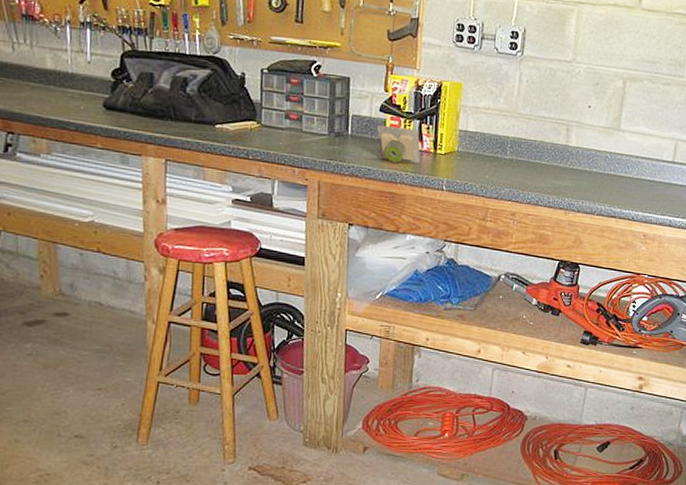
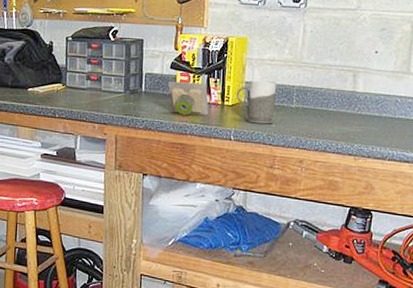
mug: none [449,128,492,175] -> present [236,80,277,124]

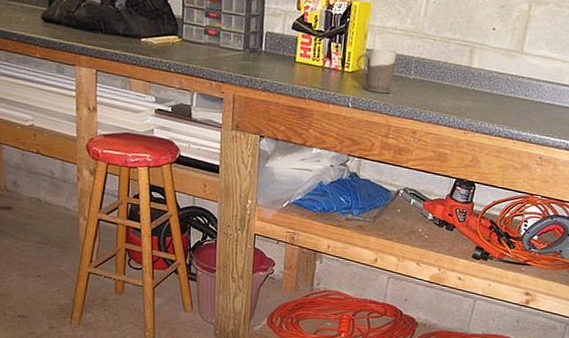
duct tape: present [168,81,209,115] -> none [289,42,329,80]

